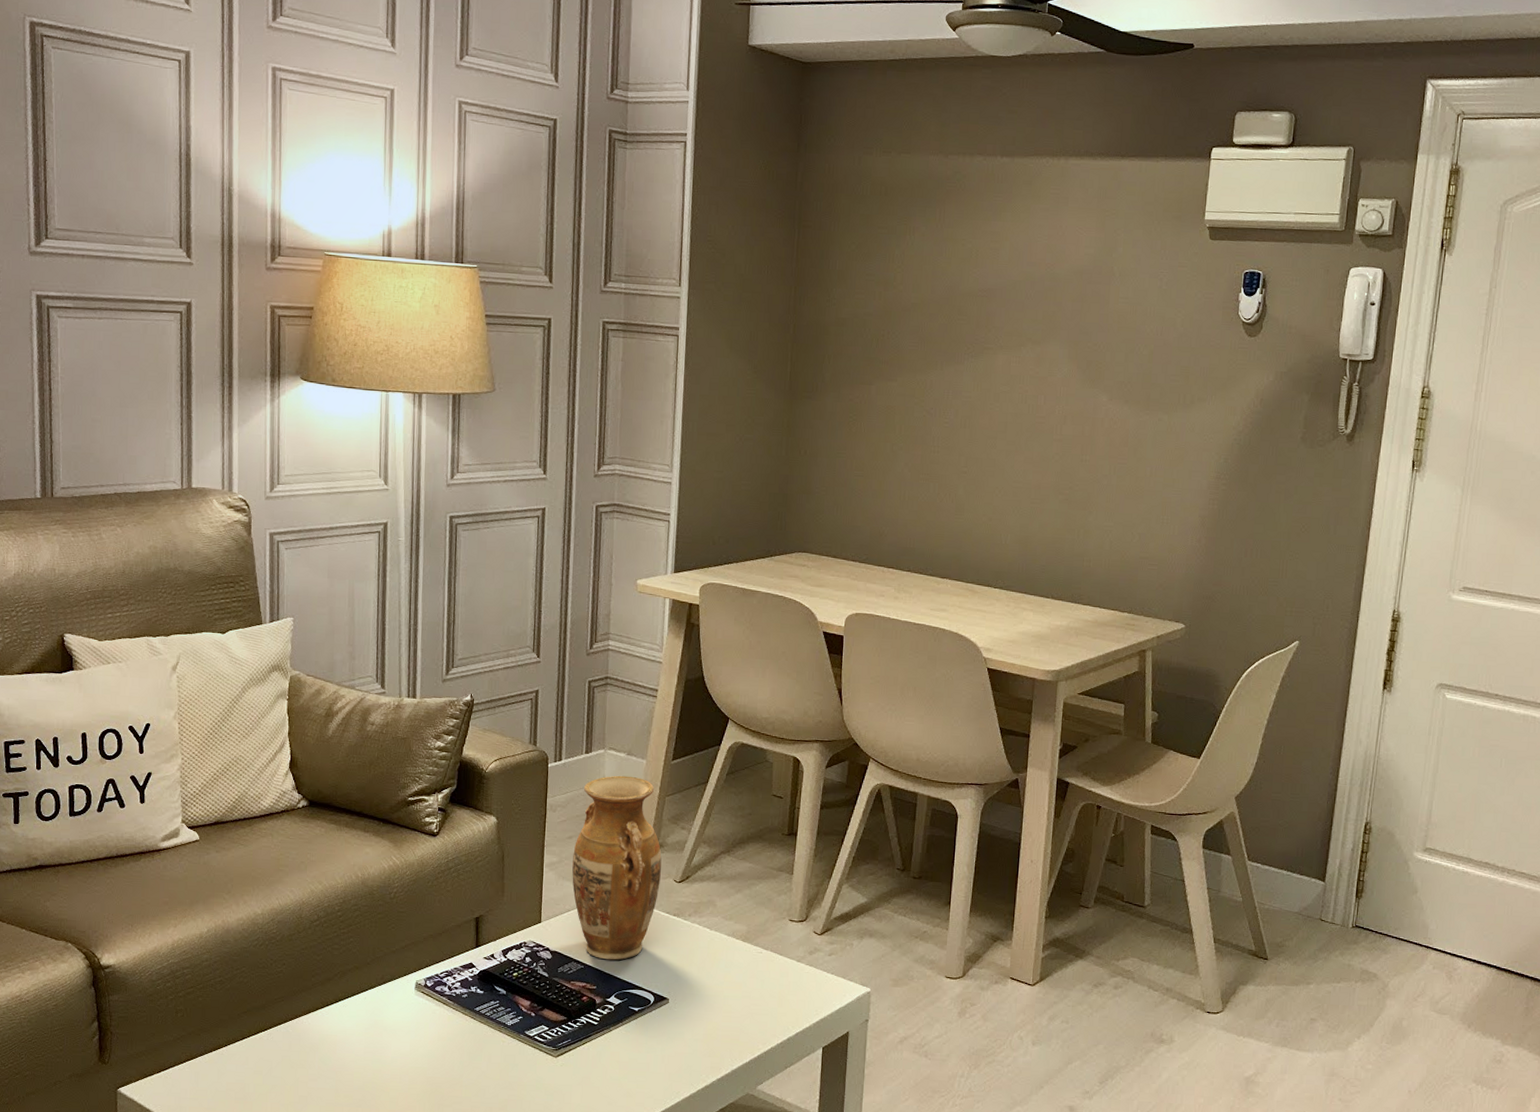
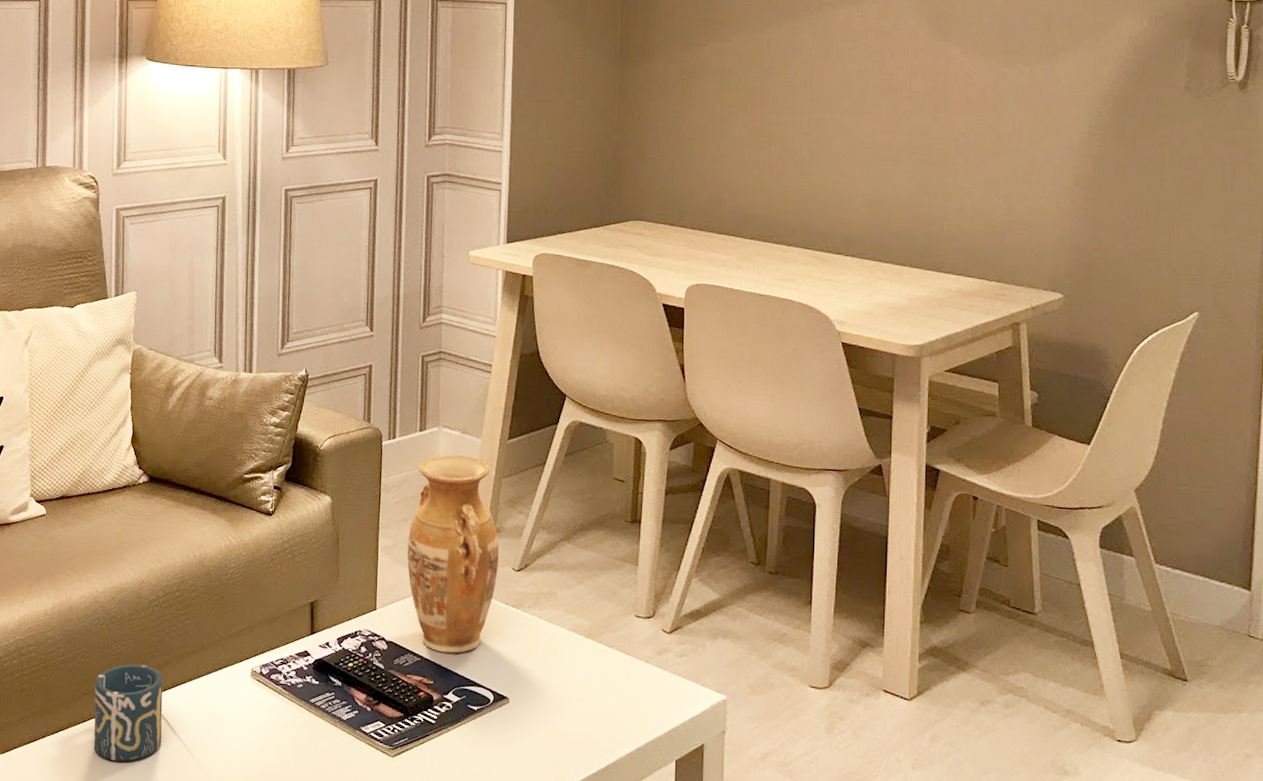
cup: none [254,982,326,1075] -> present [94,664,163,762]

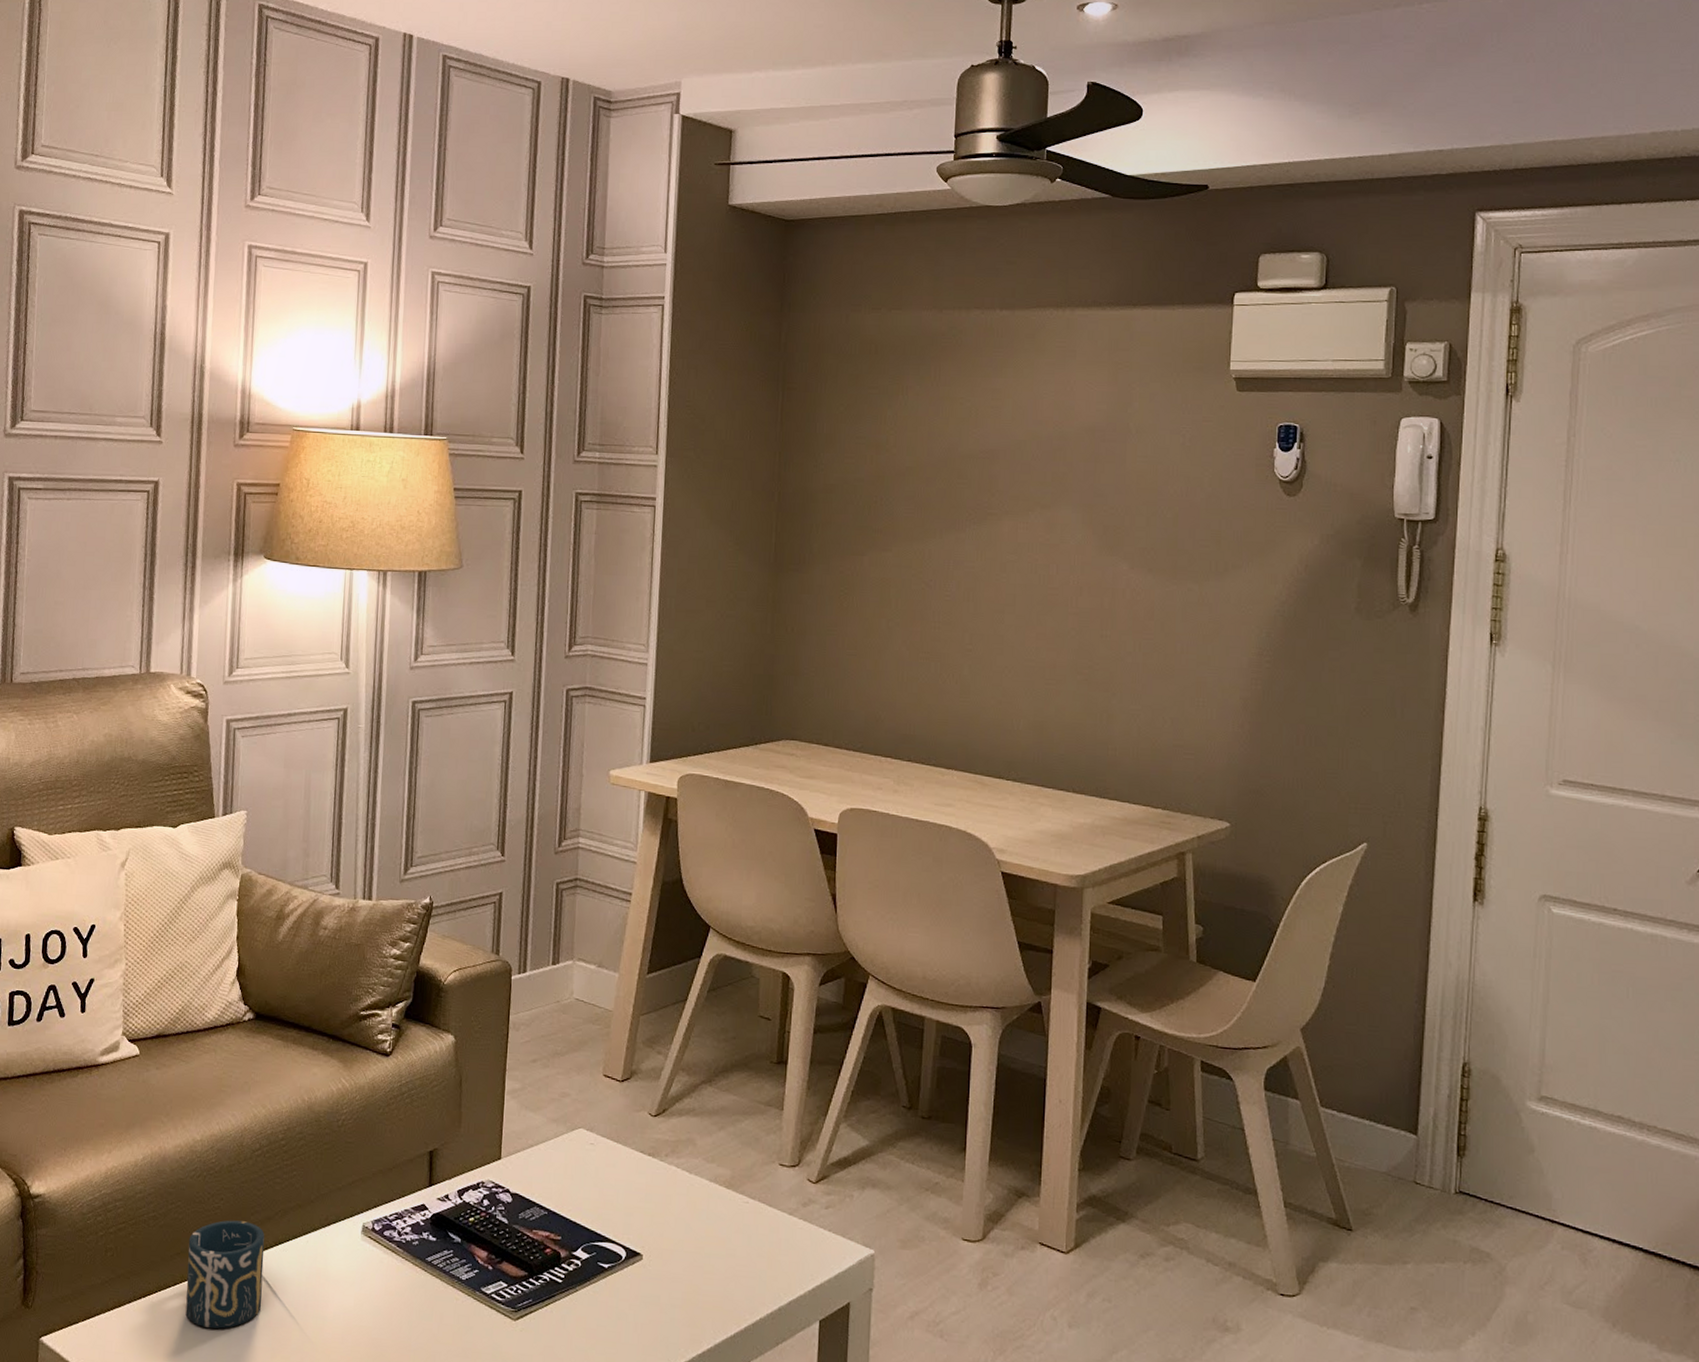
vase: present [407,455,499,654] -> none [536,990,635,1207]

